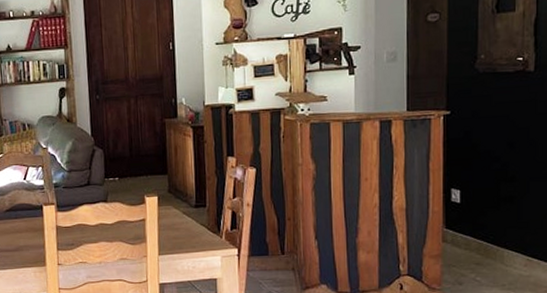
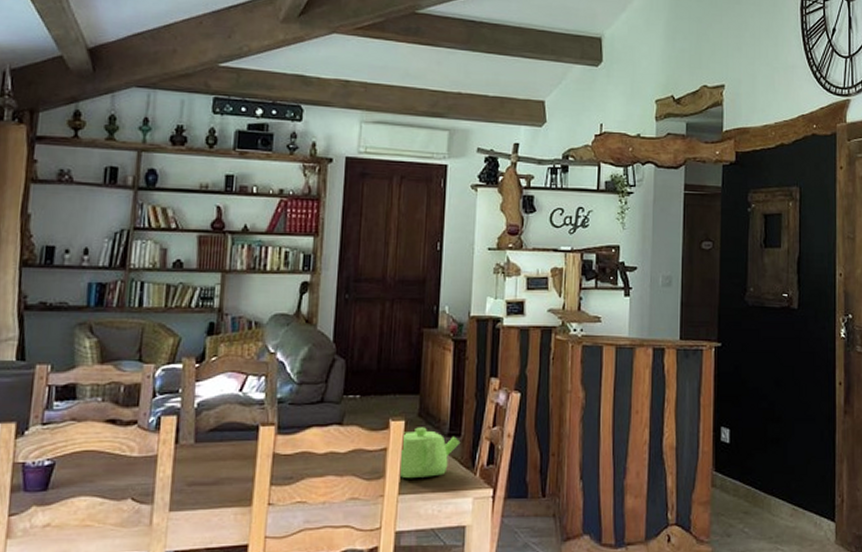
teapot: none [156,201,206,243] -> present [398,427,461,479]

